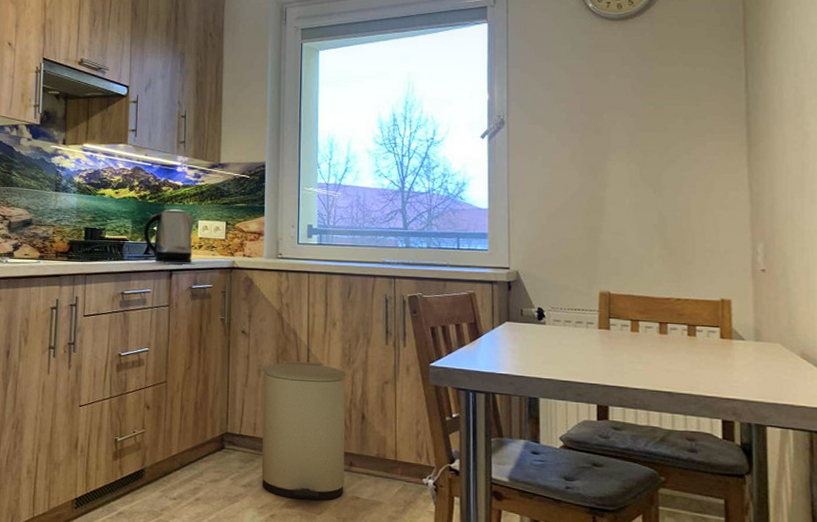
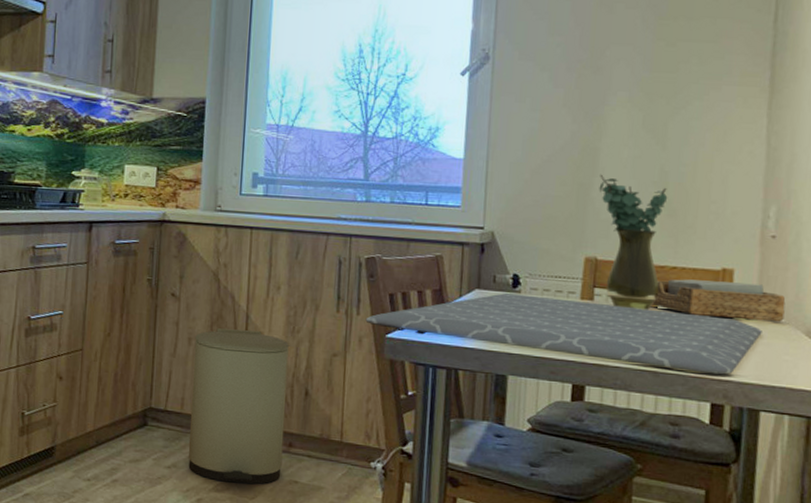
kettle: present [143,209,195,265] -> none [59,150,121,216]
placemat: none [411,325,761,394] -> present [365,293,762,375]
vase: none [607,219,668,338] -> present [598,174,668,310]
napkin holder: none [662,309,780,346] -> present [652,279,786,322]

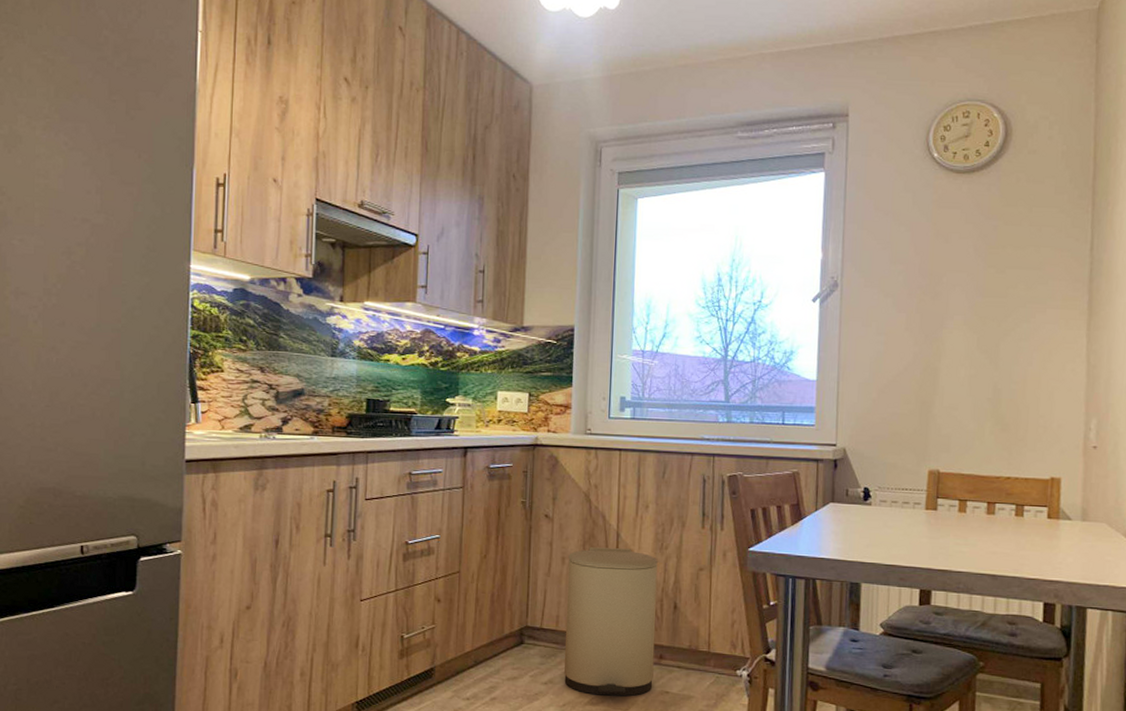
placemat: present [365,293,762,375] -> none [729,506,1087,576]
vase: present [598,174,668,310] -> none [939,392,1001,518]
napkin holder: present [652,279,786,322] -> none [990,488,1107,526]

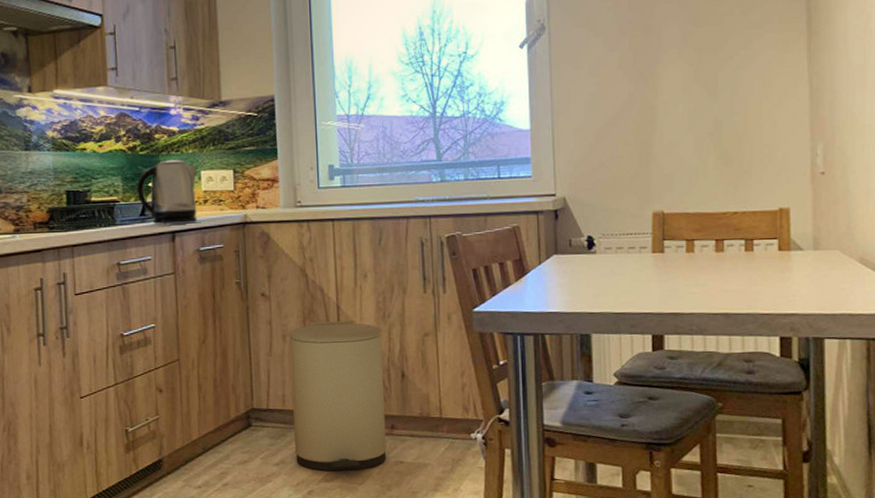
kettle: none [434,378,493,441] -> present [136,160,198,225]

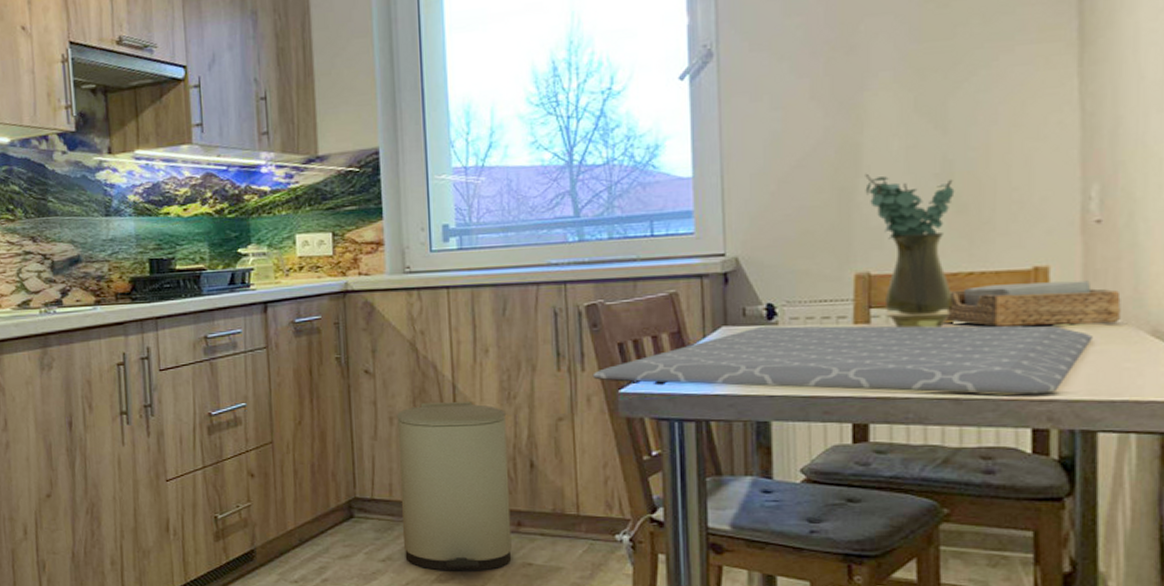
kettle: present [136,160,198,225] -> none [224,222,292,295]
placemat: none [452,254,820,310] -> present [592,325,1092,395]
vase: none [659,130,724,257] -> present [865,173,955,329]
napkin holder: none [718,219,839,257] -> present [946,280,1121,328]

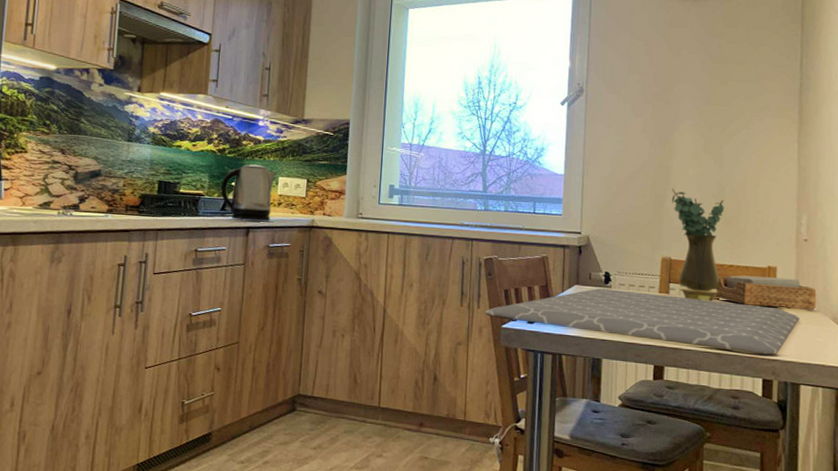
kettle: none [224,222,292,295] -> present [220,164,275,222]
pedal bin: present [397,402,512,571] -> none [332,321,420,461]

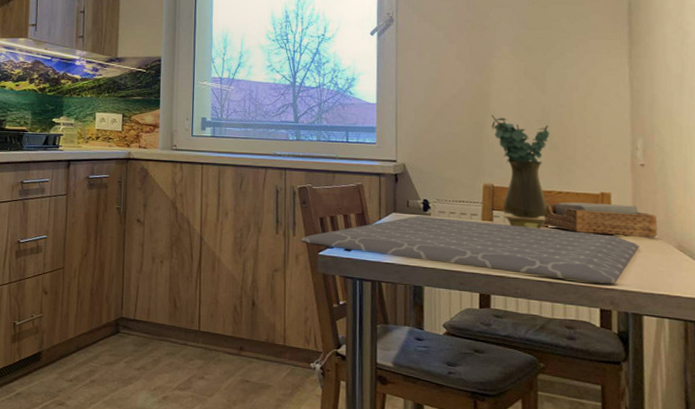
kettle: present [220,164,275,222] -> none [42,101,92,155]

